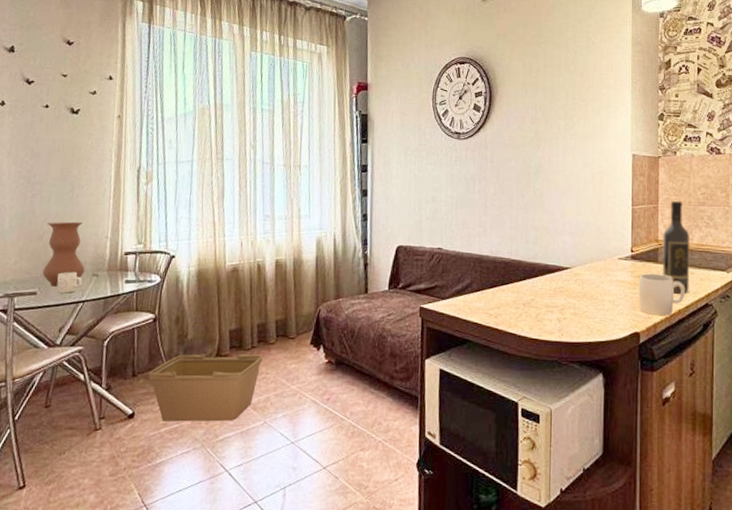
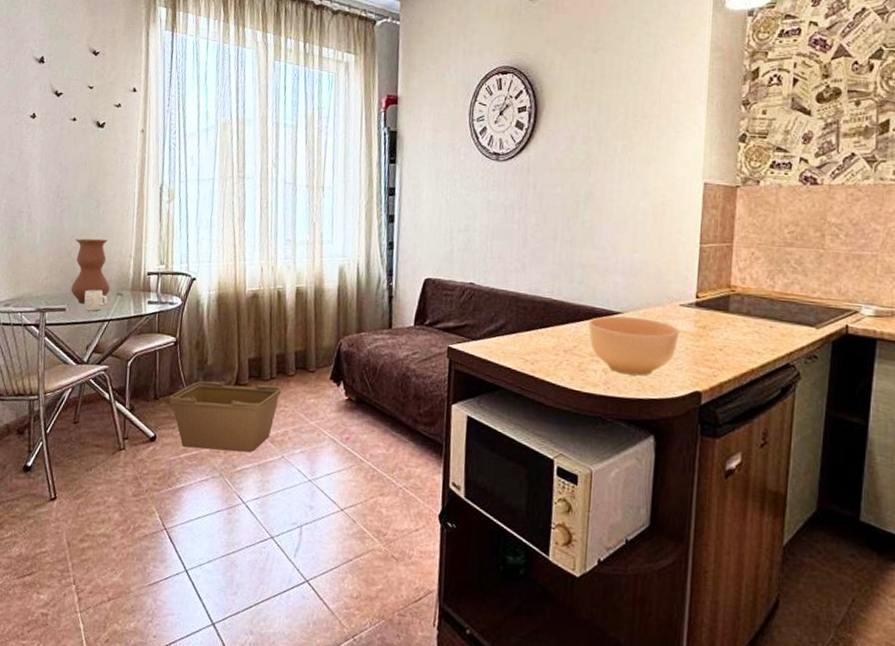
bowl: none [543,271,619,322] -> present [589,316,680,376]
mug: present [638,273,685,315] -> none [702,324,762,375]
wine bottle: present [662,200,691,294] -> none [733,239,771,351]

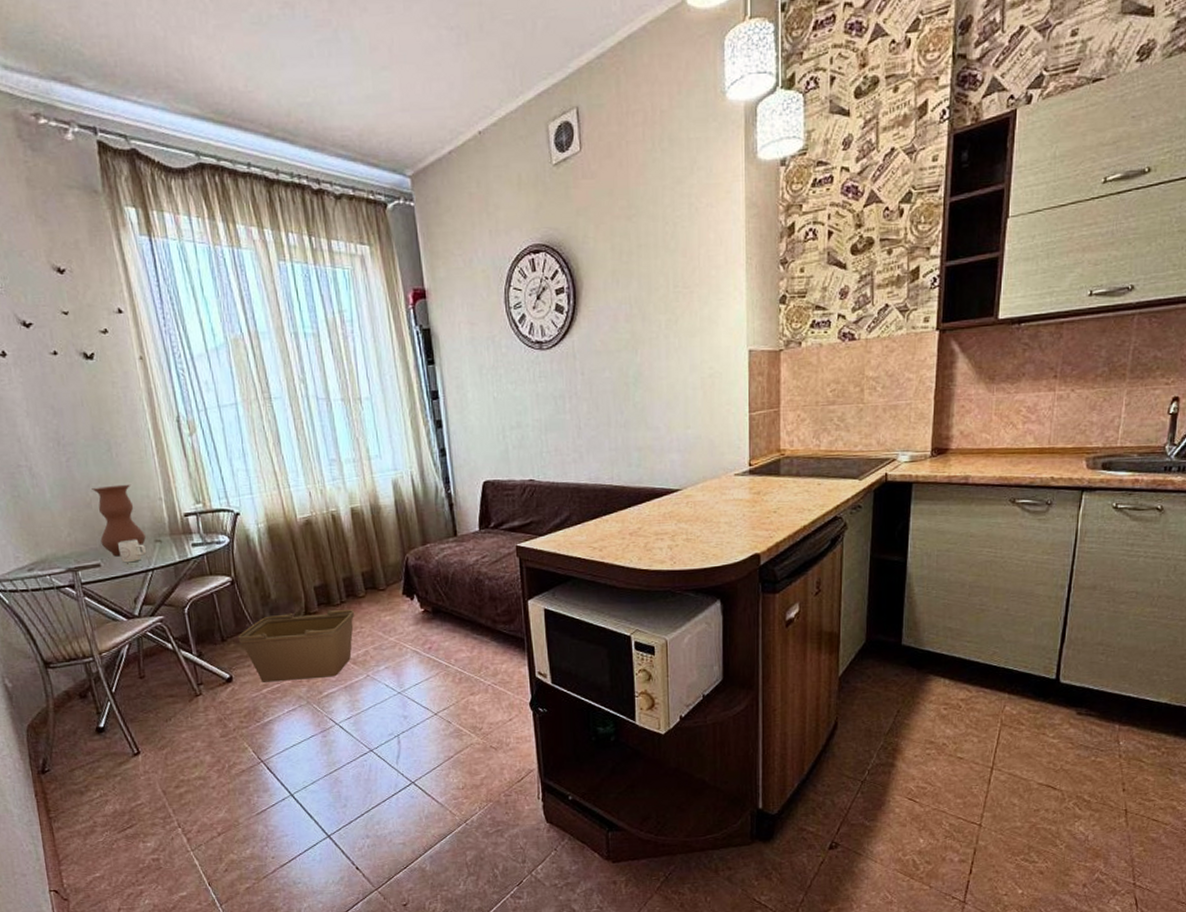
bowl: present [589,316,680,376] -> none [651,492,736,548]

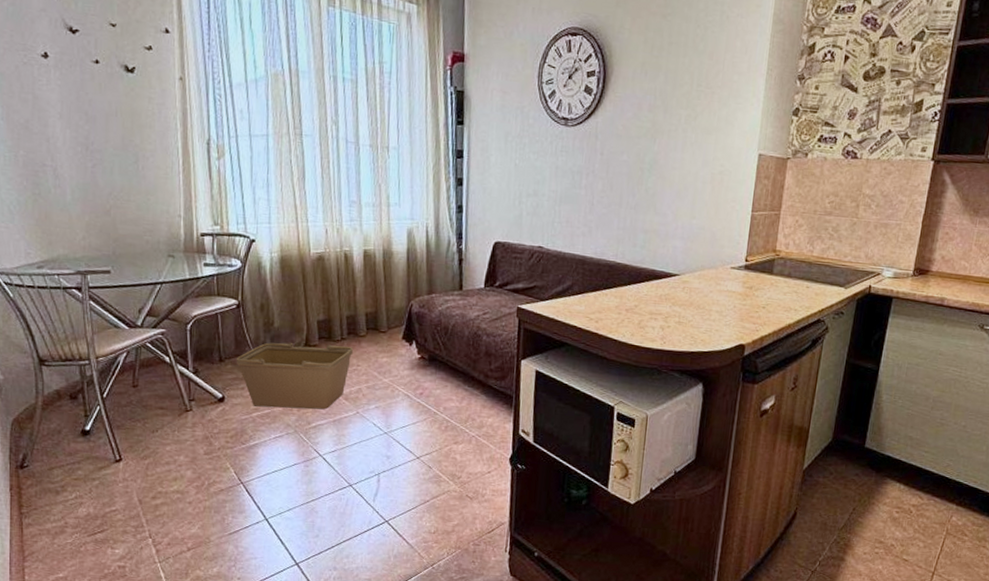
vase: present [91,484,146,557] -> none [113,196,159,266]
mug: present [118,539,147,563] -> none [131,250,159,274]

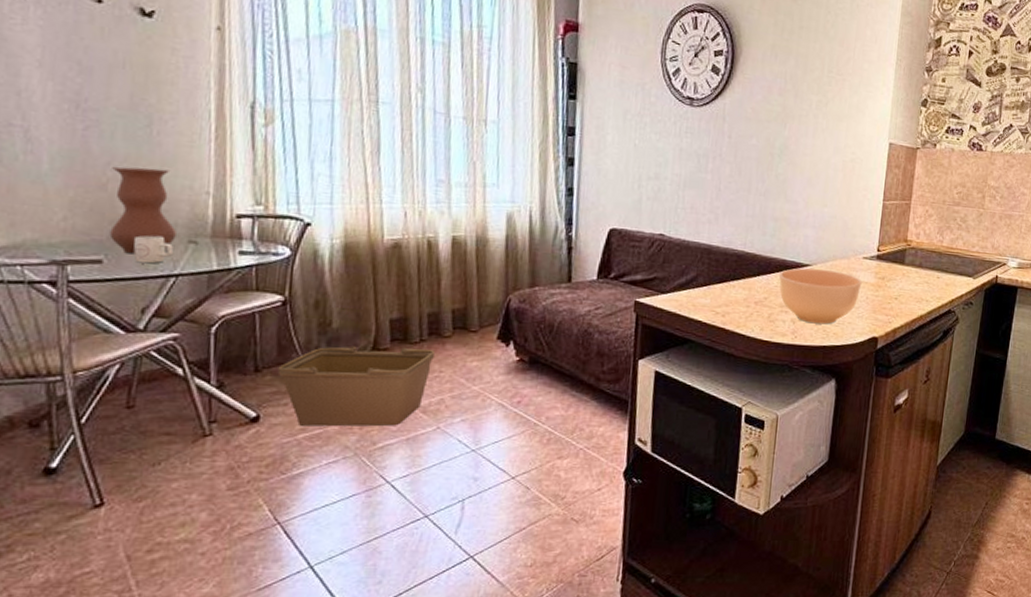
vase: none [113,196,159,266] -> present [109,166,176,254]
mug: none [131,250,159,274] -> present [133,235,174,264]
bowl: none [649,277,730,332] -> present [779,268,862,325]

